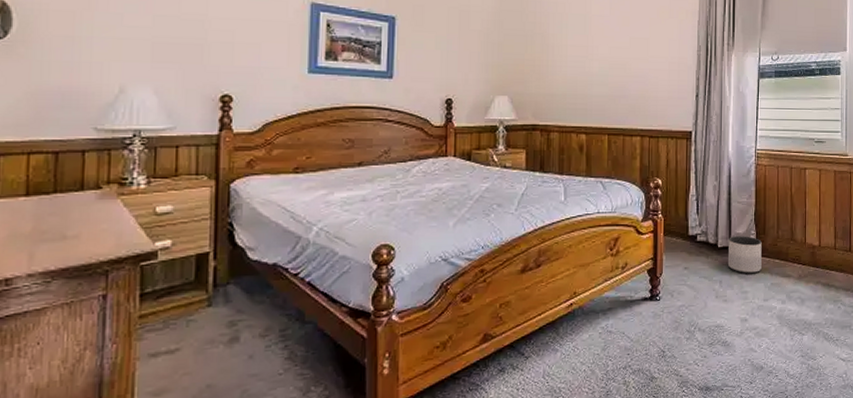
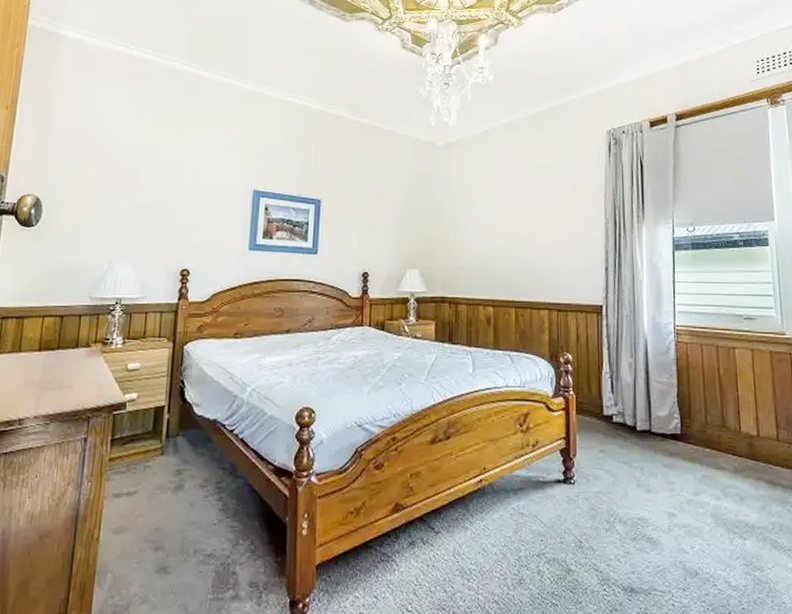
planter: present [727,236,762,274] -> none [648,419,689,463]

